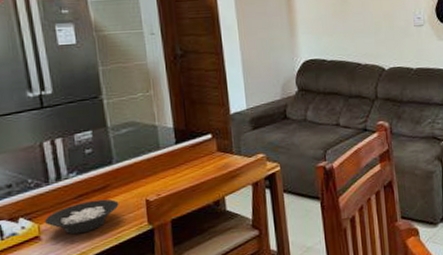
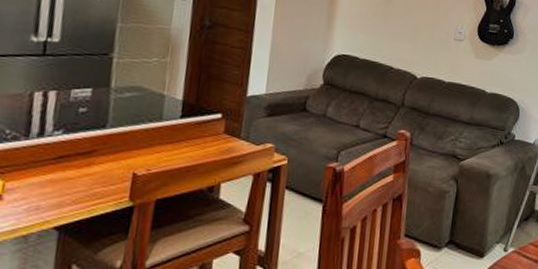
cereal bowl: present [45,199,119,235] -> none [12,164,102,200]

